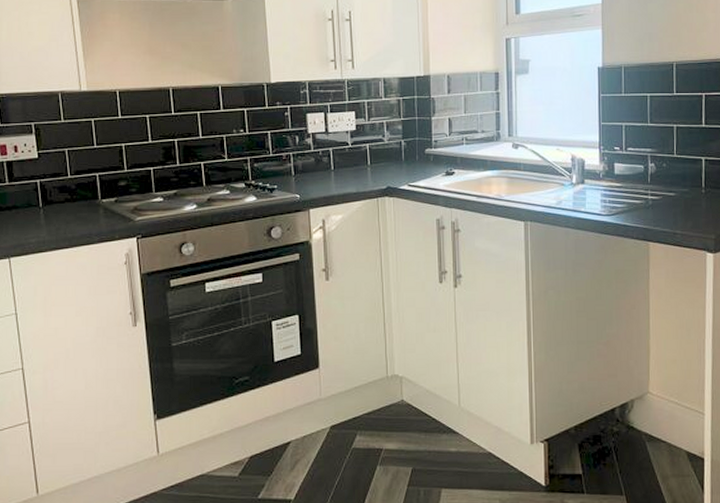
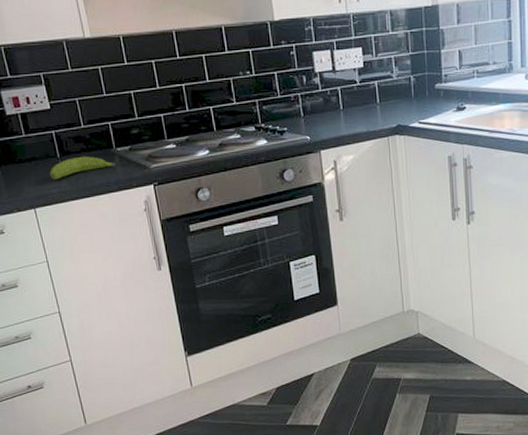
fruit: none [30,206,100,229] -> present [50,156,116,180]

